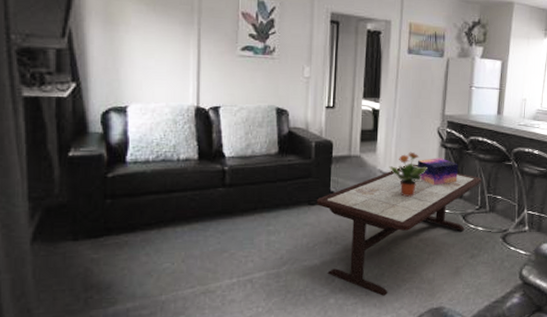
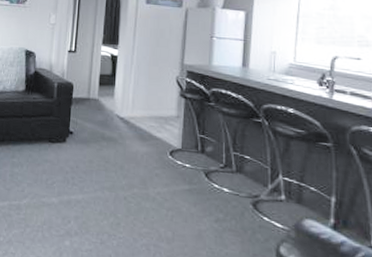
coffee table: present [316,164,482,296] -> none [56,112,226,248]
potted plant: present [389,152,427,197] -> none [126,99,166,145]
decorative box: present [417,158,458,186] -> none [155,107,199,137]

